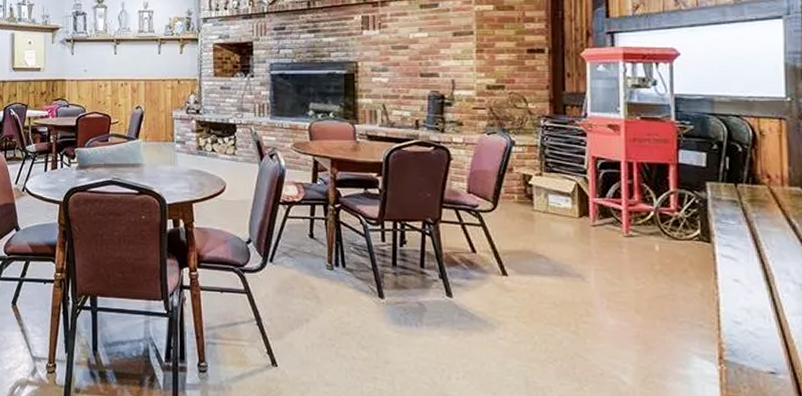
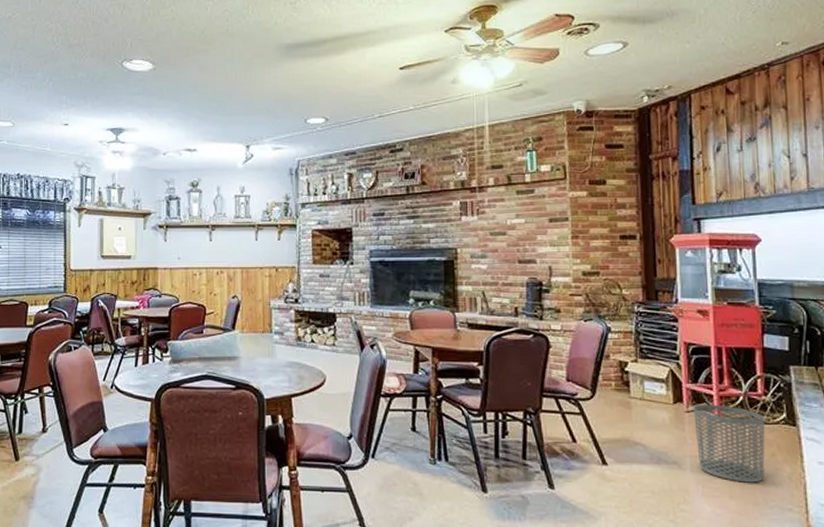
waste bin: none [600,218,677,298] -> present [693,404,765,483]

